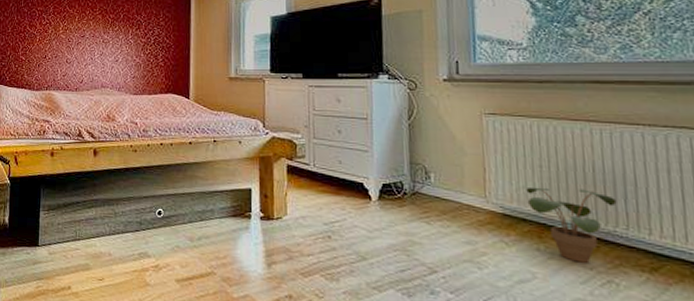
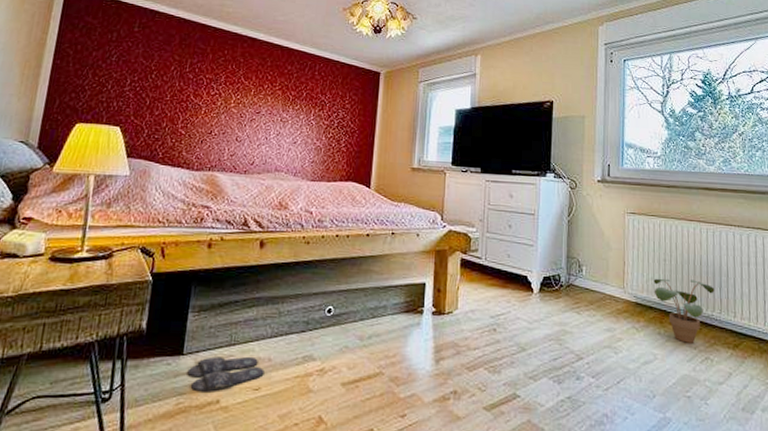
slippers: none [43,249,106,279] -> present [187,356,264,392]

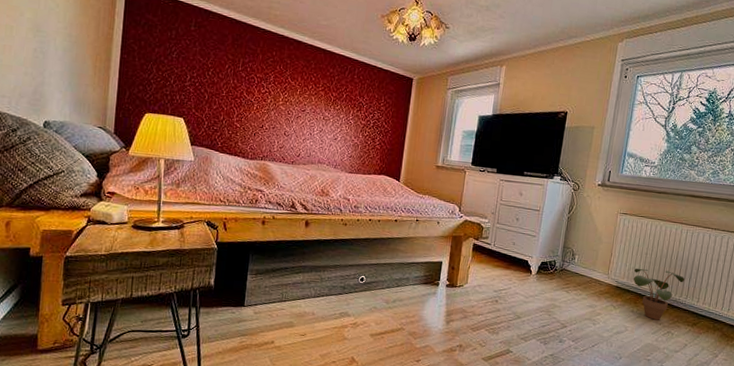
slippers: present [187,356,264,392] -> none [248,309,309,335]

